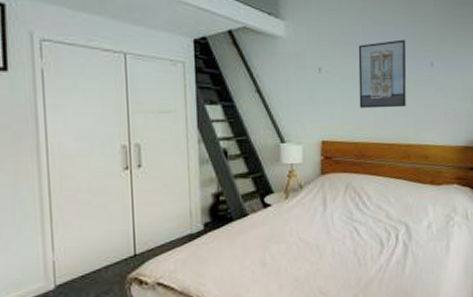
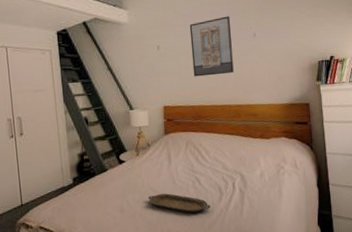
serving tray: none [296,245,369,269] -> present [148,193,211,214]

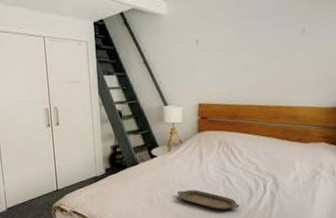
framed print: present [189,16,234,77] -> none [232,9,278,75]

